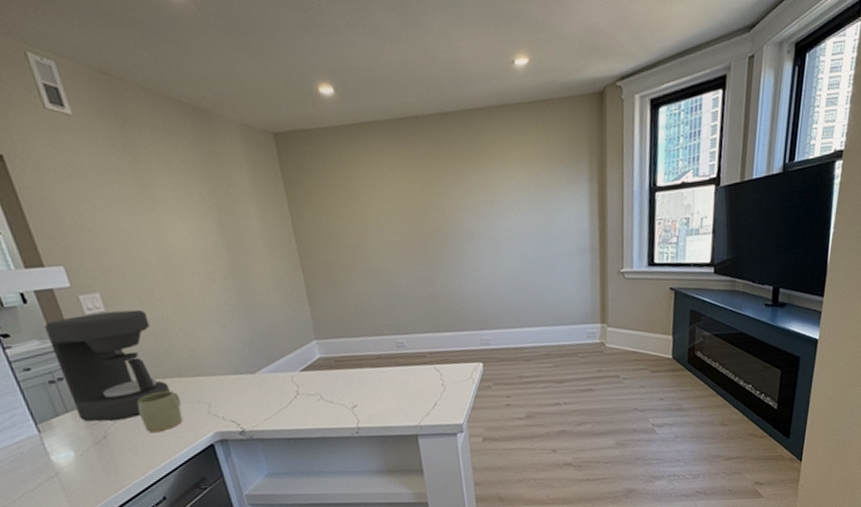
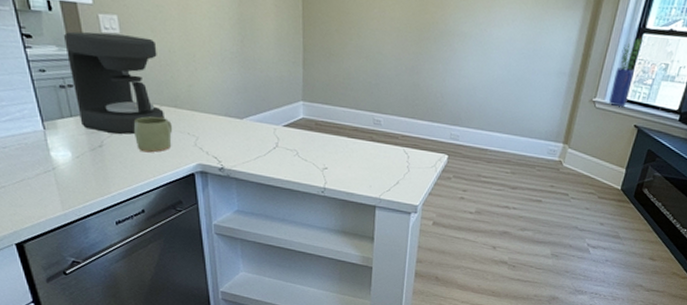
vase: none [637,196,657,273] -> present [609,37,644,107]

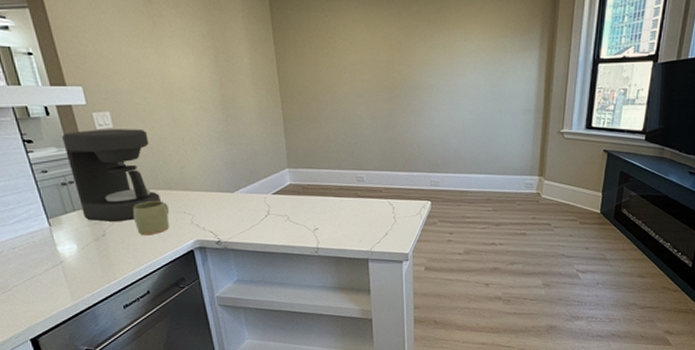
vase: present [609,37,644,107] -> none [576,67,600,134]

